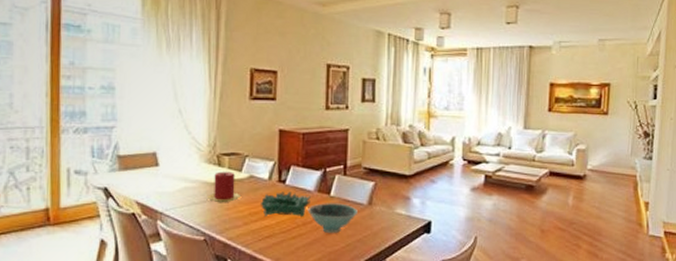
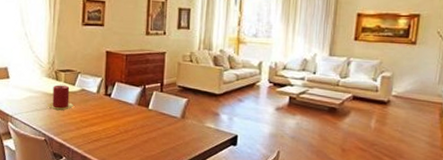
decorative bowl: present [261,192,311,216] -> none [90,103,132,125]
bowl: present [307,203,358,234] -> none [129,114,172,141]

